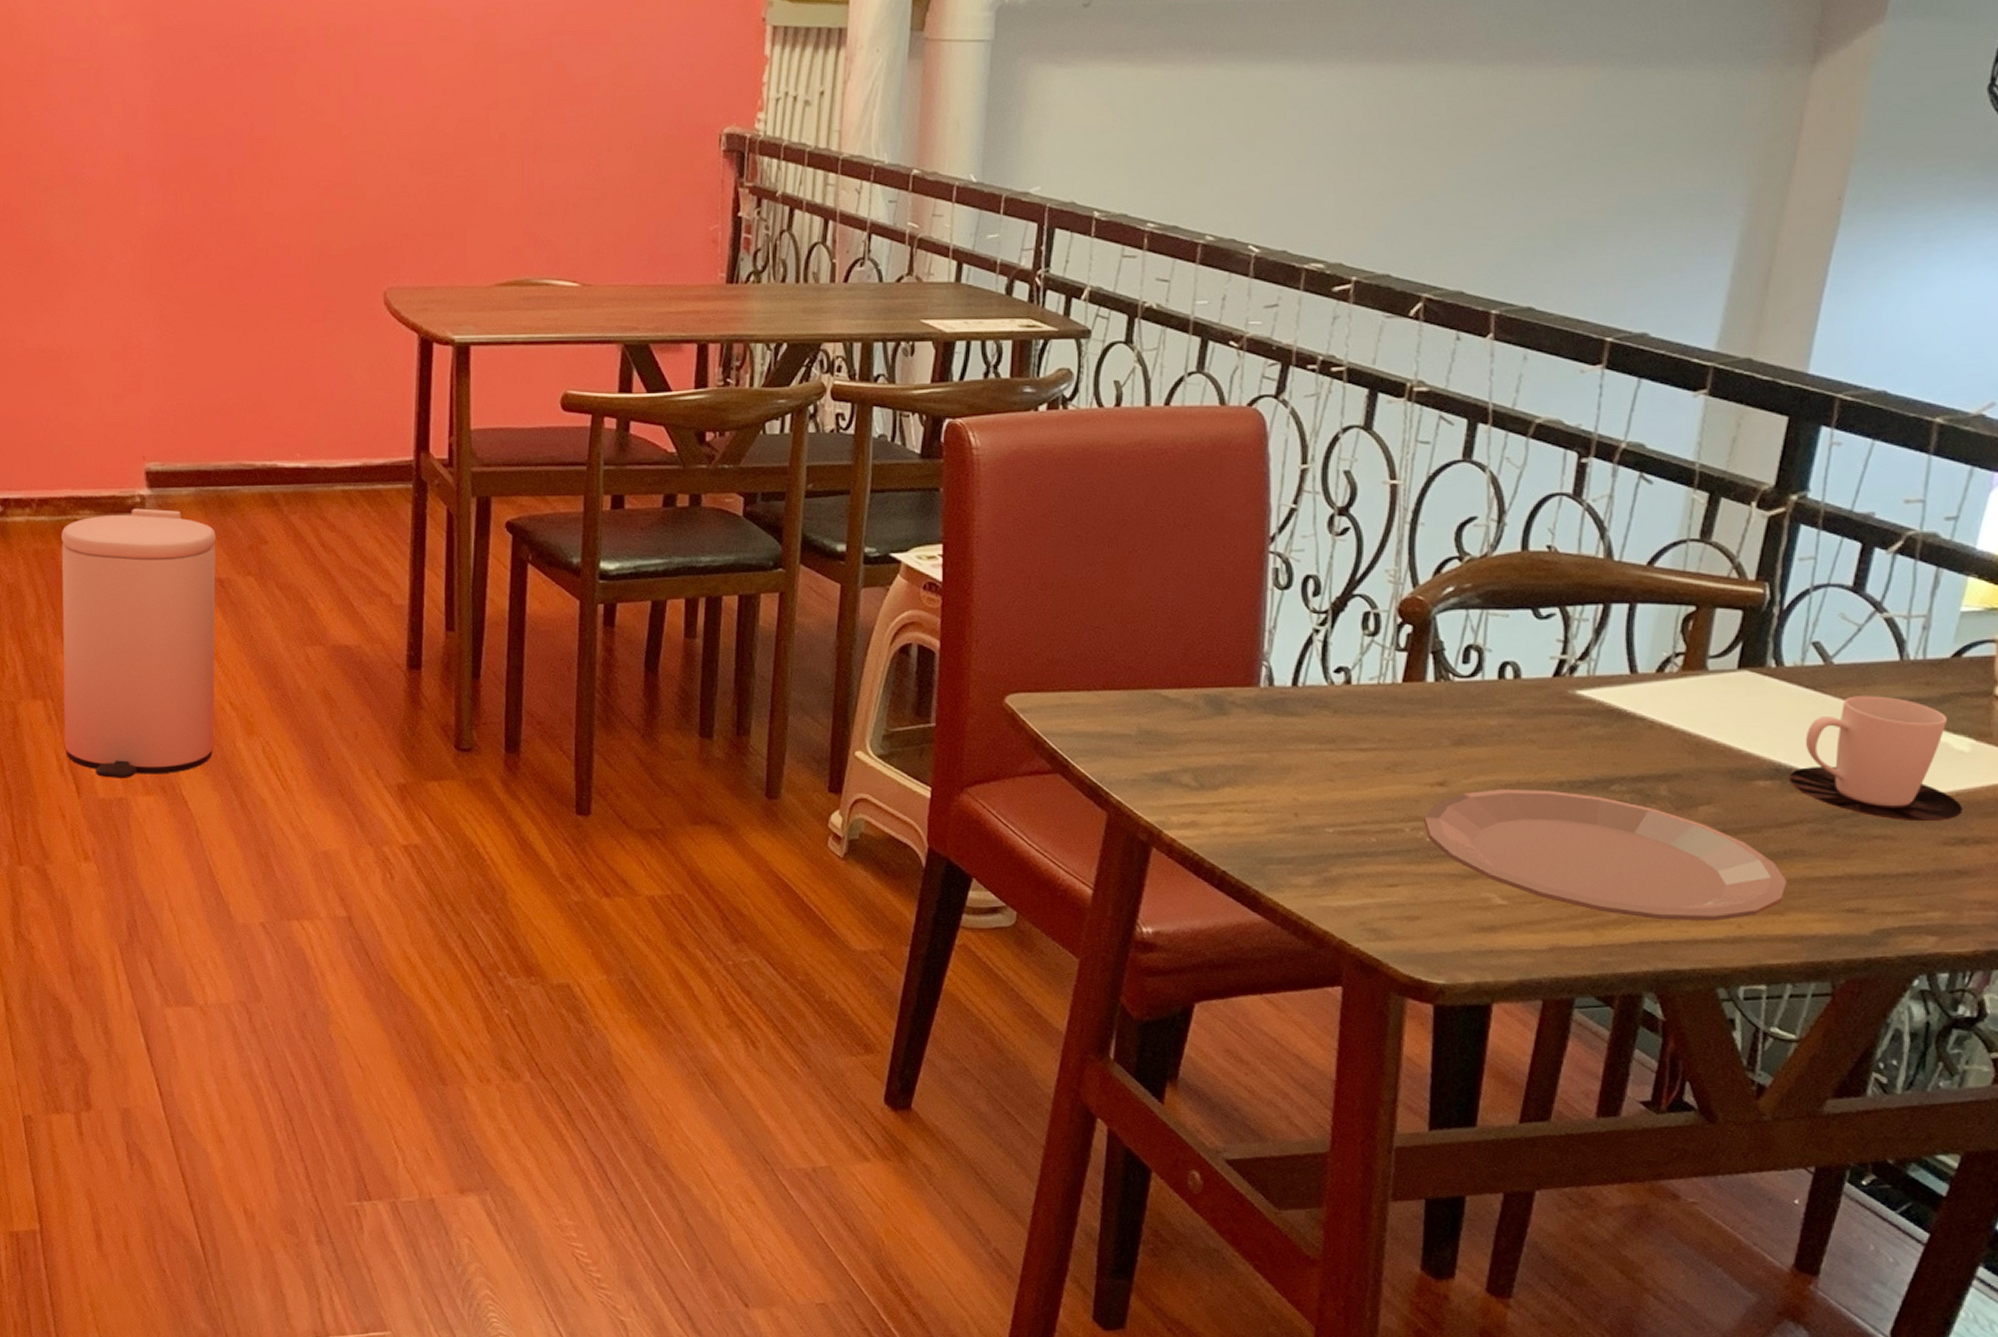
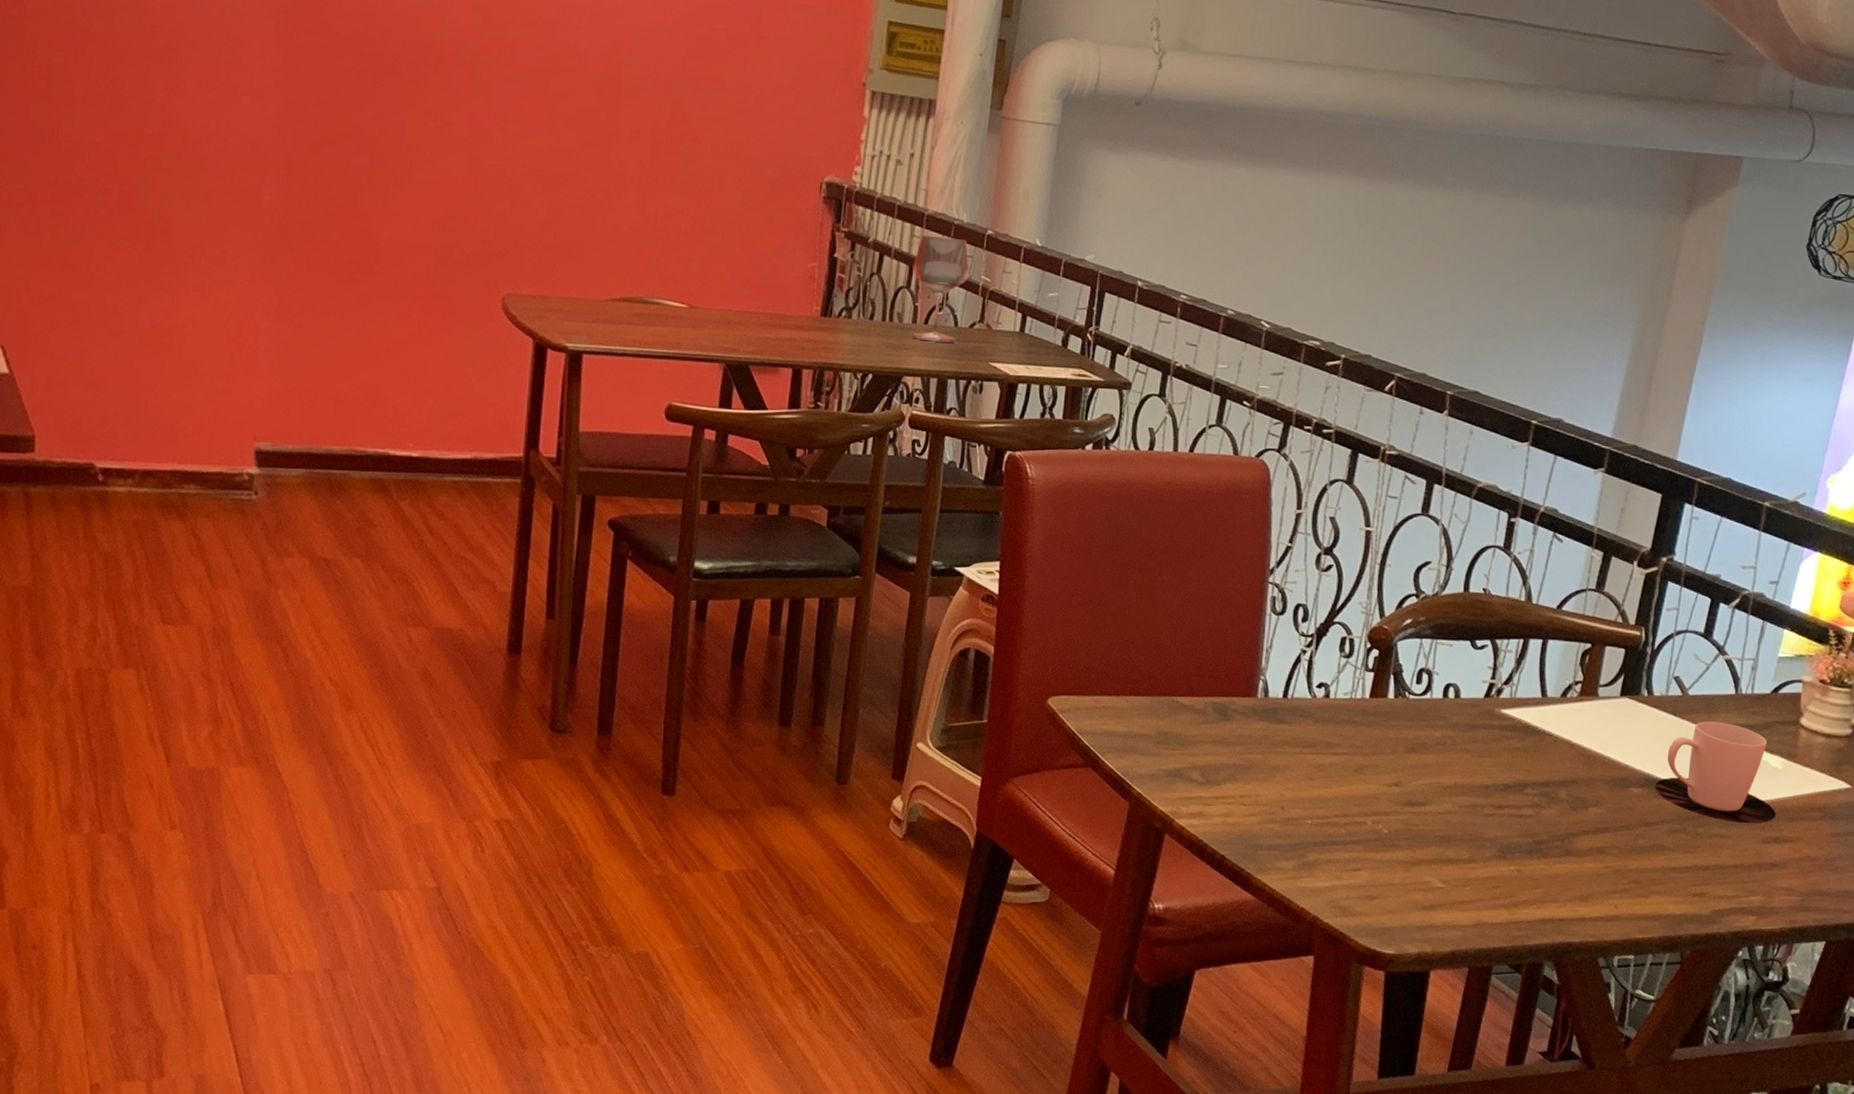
pedal bin: present [61,508,216,778] -> none [156,486,324,749]
wine glass: none [828,181,893,302] -> present [912,235,969,343]
plate: present [1424,789,1787,921] -> none [1382,790,1651,902]

